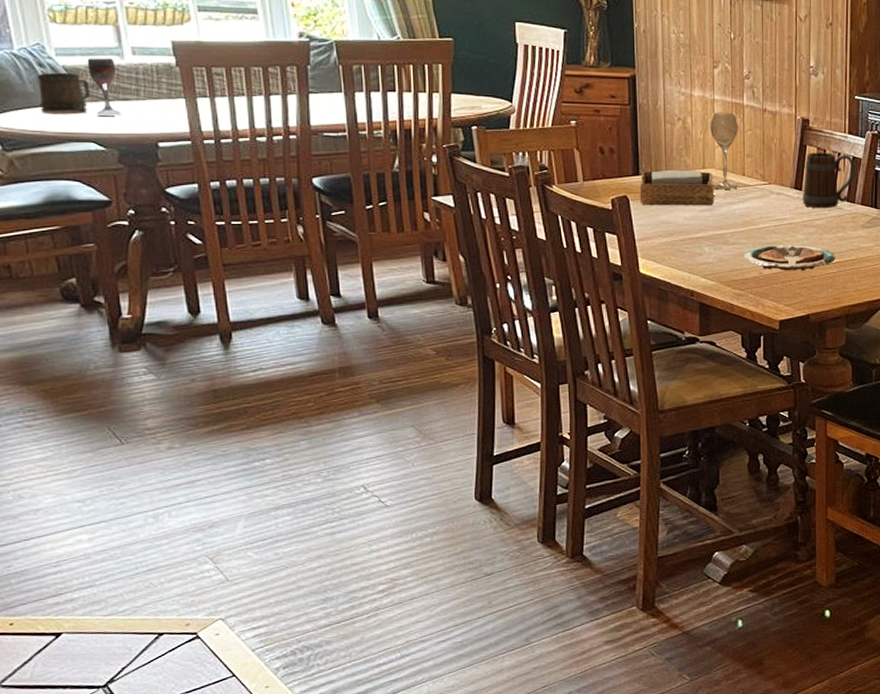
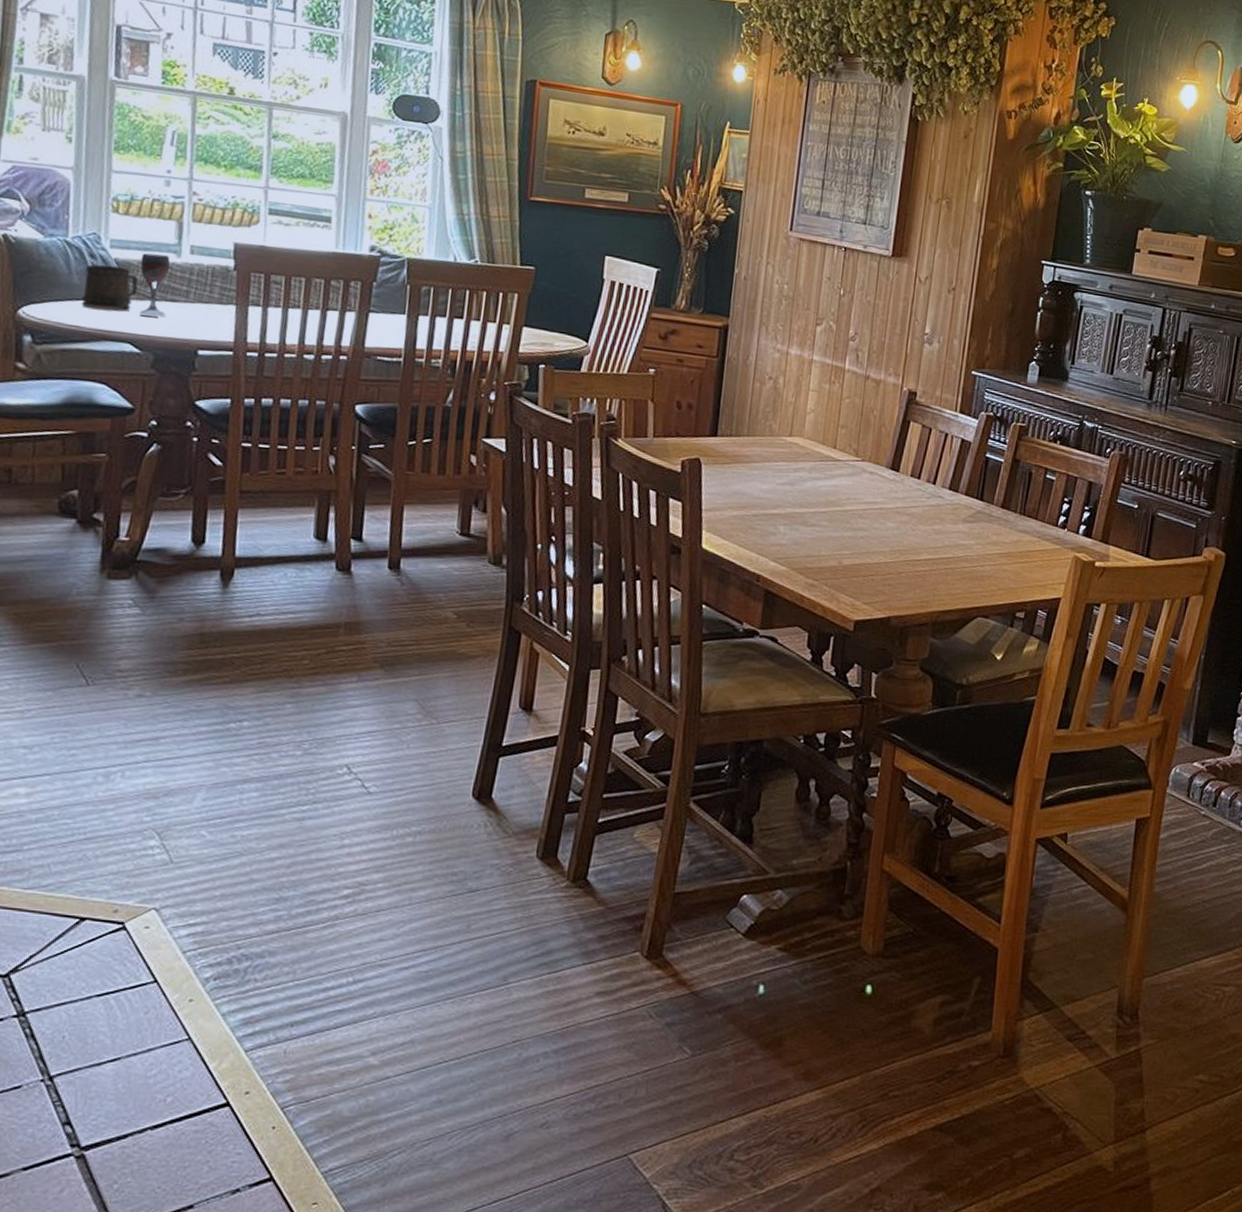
napkin holder: present [639,169,714,206] -> none [713,433,800,480]
wineglass: present [710,112,738,189] -> none [798,374,836,463]
plate: present [743,244,835,271] -> none [822,531,929,566]
beer mug: present [802,152,855,208] -> none [897,429,964,495]

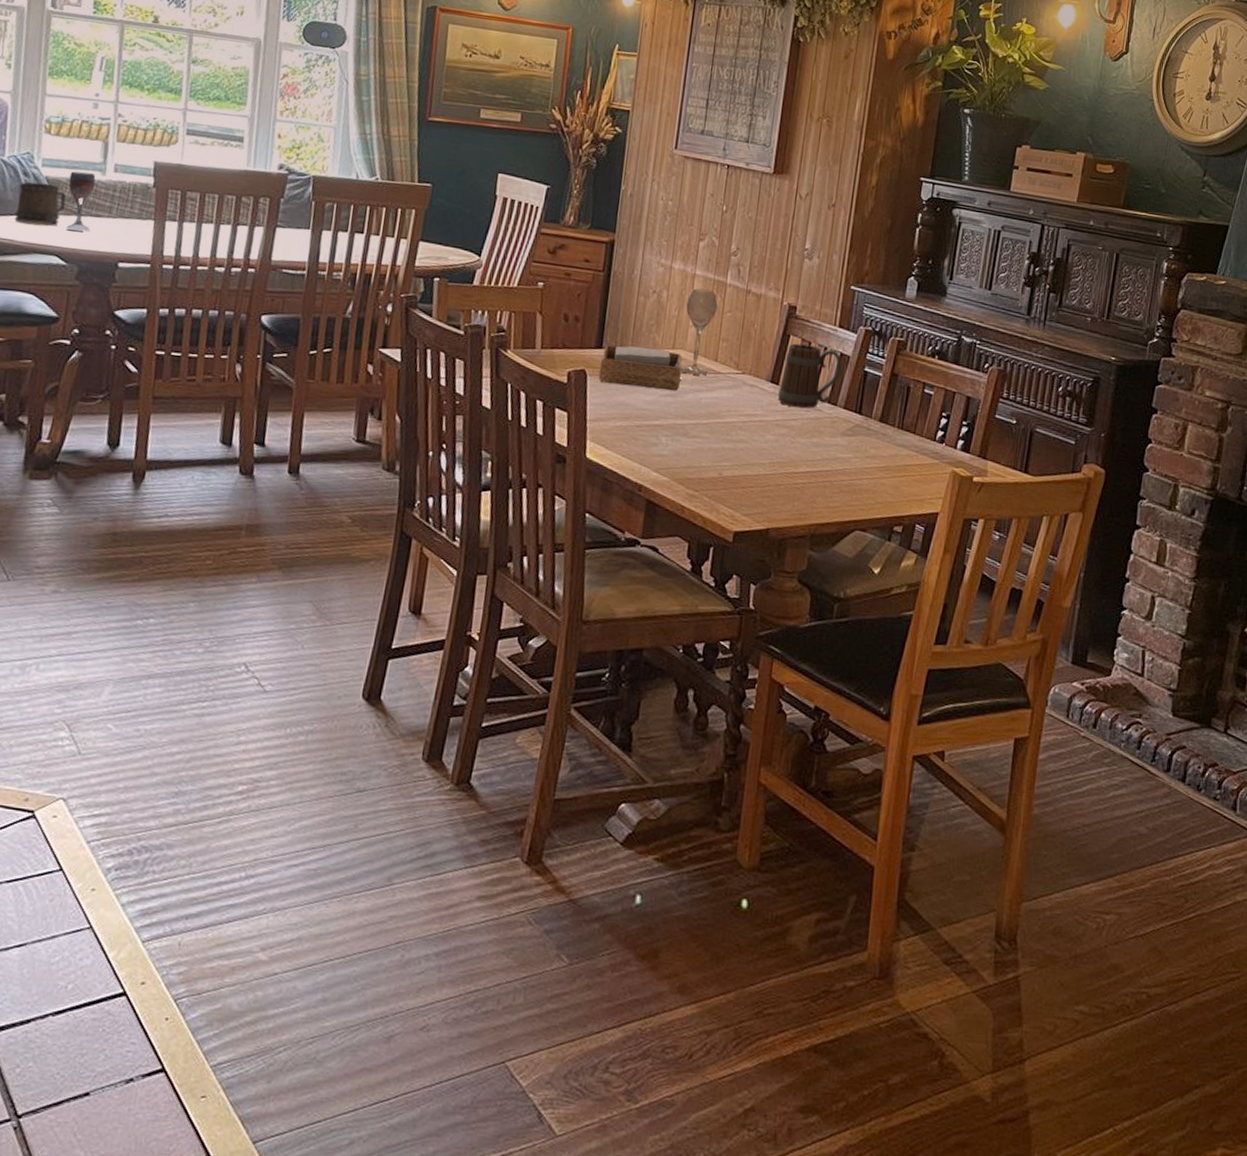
napkin holder: none [713,433,800,480] -> present [598,345,683,391]
wineglass: none [798,374,836,463] -> present [680,288,718,376]
beer mug: none [897,429,964,495] -> present [777,343,842,409]

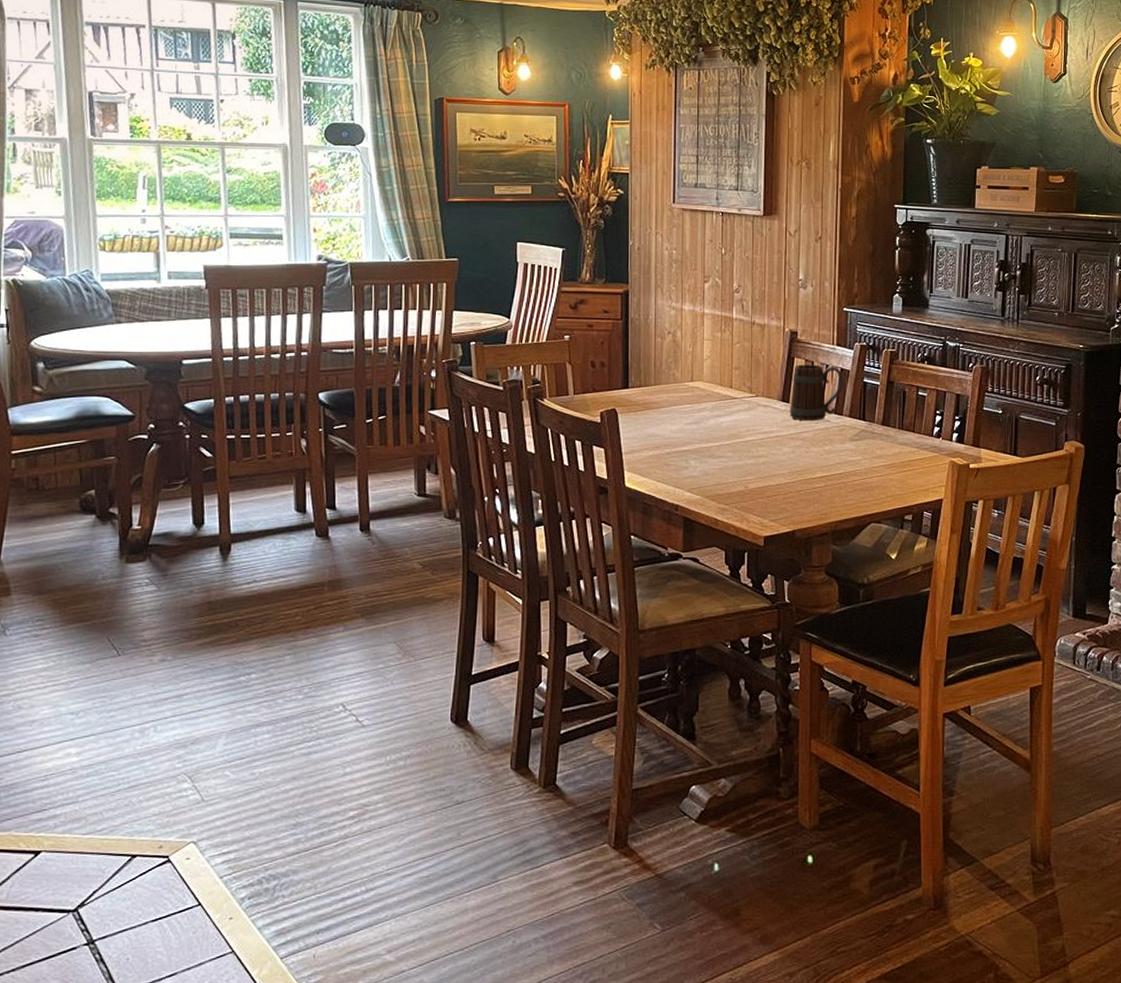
beer mug: present [14,182,67,226] -> none [82,296,128,335]
cup: present [66,171,96,232] -> none [127,282,154,336]
napkin holder: present [598,345,683,391] -> none [628,382,701,419]
wineglass: present [680,288,718,376] -> none [699,325,727,402]

